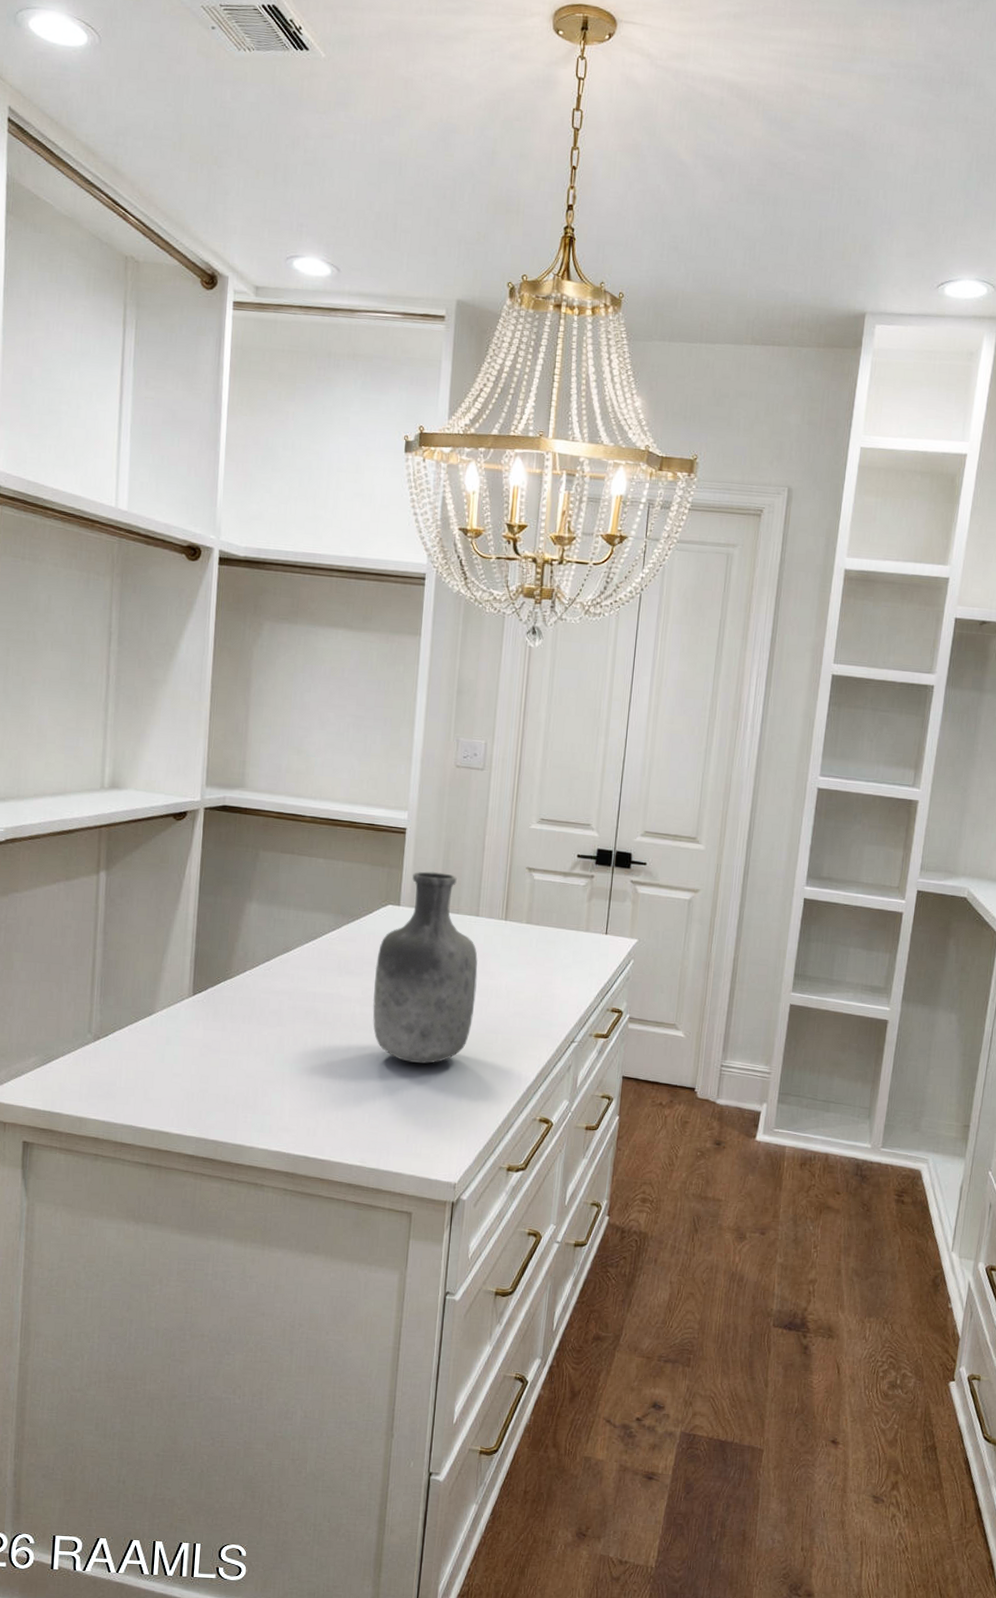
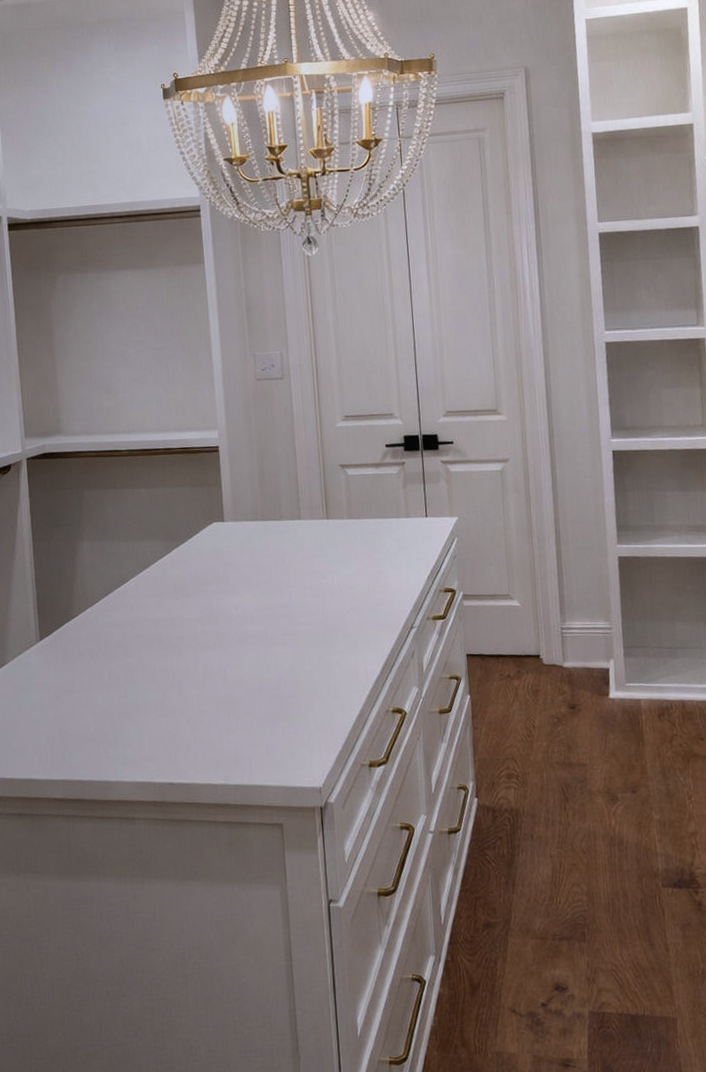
vase: present [372,871,478,1064] -> none [209,483,312,673]

